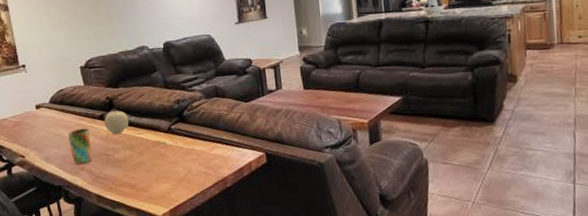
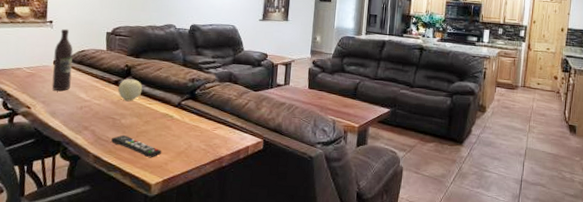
wine bottle: none [34,70,58,135] -> present [51,28,73,91]
cup: present [67,128,93,165] -> none [78,89,102,125]
remote control: none [109,169,163,190] -> present [111,134,162,158]

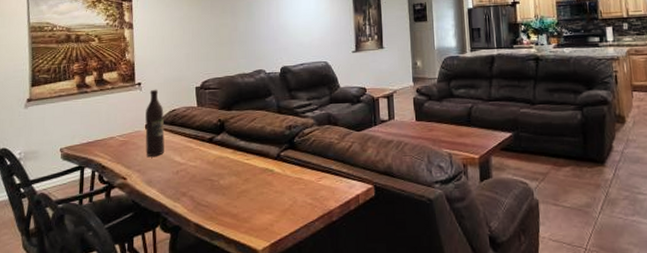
remote control: present [111,134,162,158] -> none [212,197,266,221]
fruit: present [117,79,143,102] -> none [212,134,238,160]

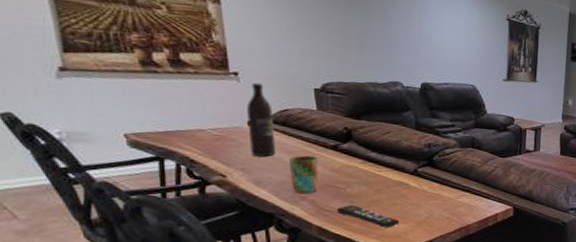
cup: none [173,151,197,190] -> present [288,155,318,194]
remote control: none [212,197,266,221] -> present [337,204,400,228]

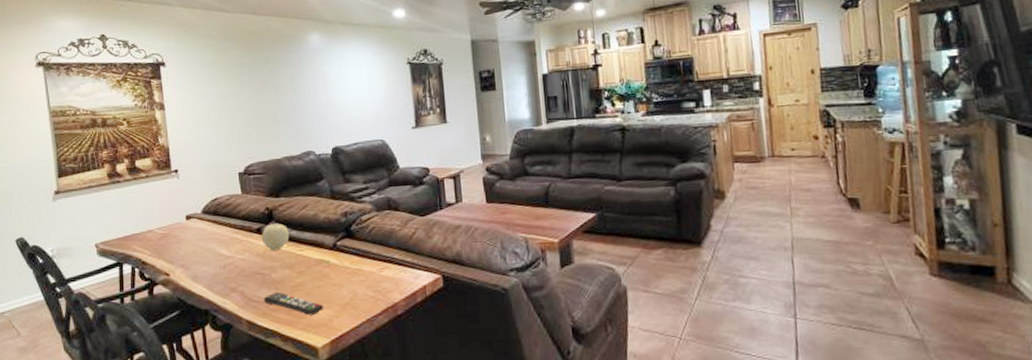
wine bottle: present [247,82,275,157] -> none [185,176,209,250]
cup: present [288,155,318,194] -> none [219,242,246,286]
fruit: none [337,143,369,169] -> present [261,223,290,251]

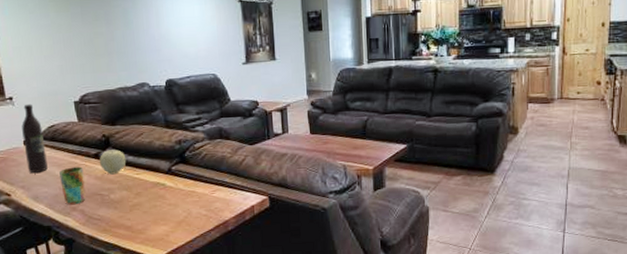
wine bottle: none [185,176,209,250] -> present [21,104,48,173]
cup: none [219,242,246,286] -> present [58,166,86,205]
remote control: present [264,291,324,316] -> none [104,210,161,232]

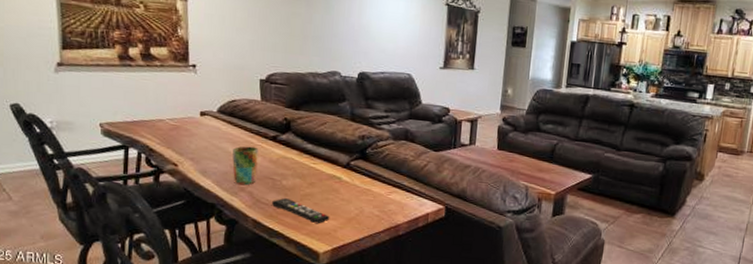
wine bottle: present [21,104,48,173] -> none [200,74,223,147]
fruit: present [99,149,127,175] -> none [276,134,305,161]
remote control: none [104,210,161,232] -> present [272,197,330,224]

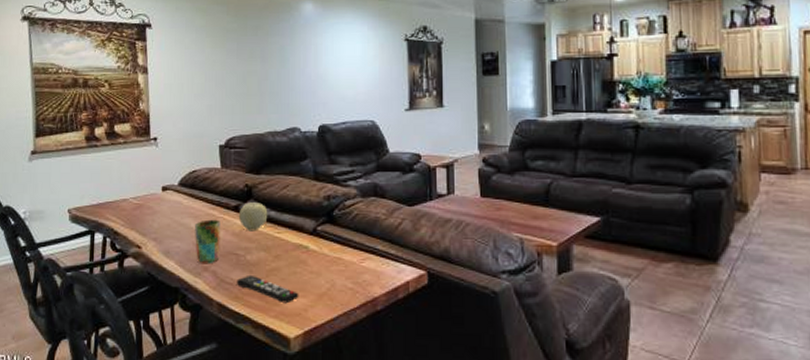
fruit: none [276,134,305,161] -> present [238,202,268,232]

